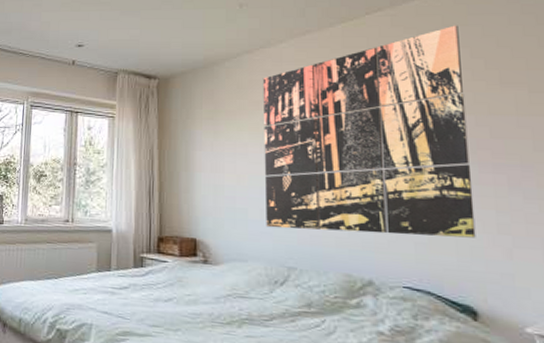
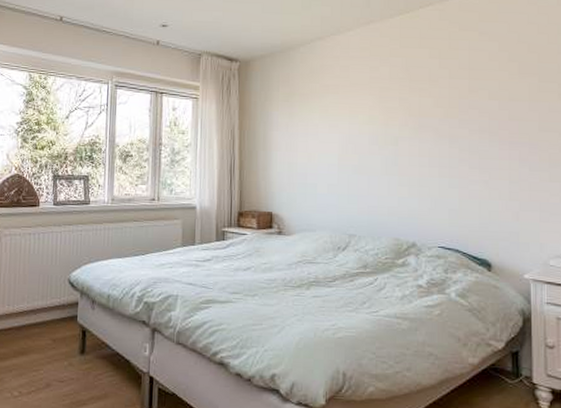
wall art: present [262,25,476,238] -> none [331,21,494,204]

